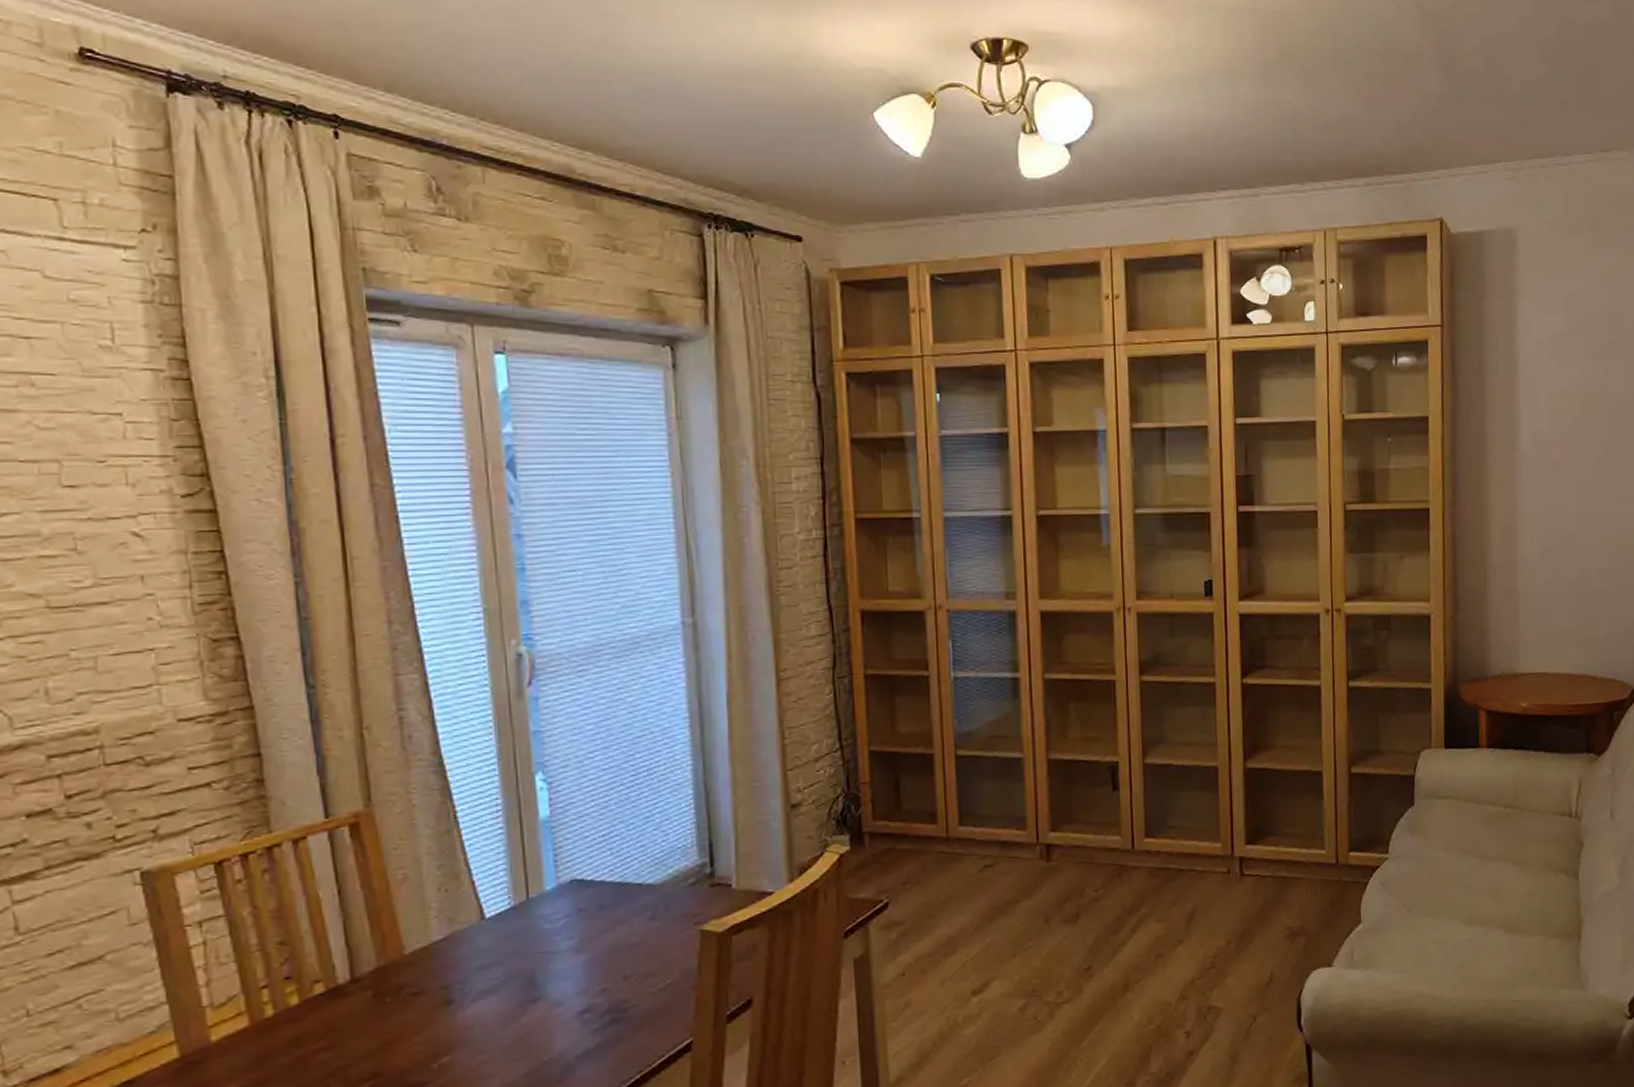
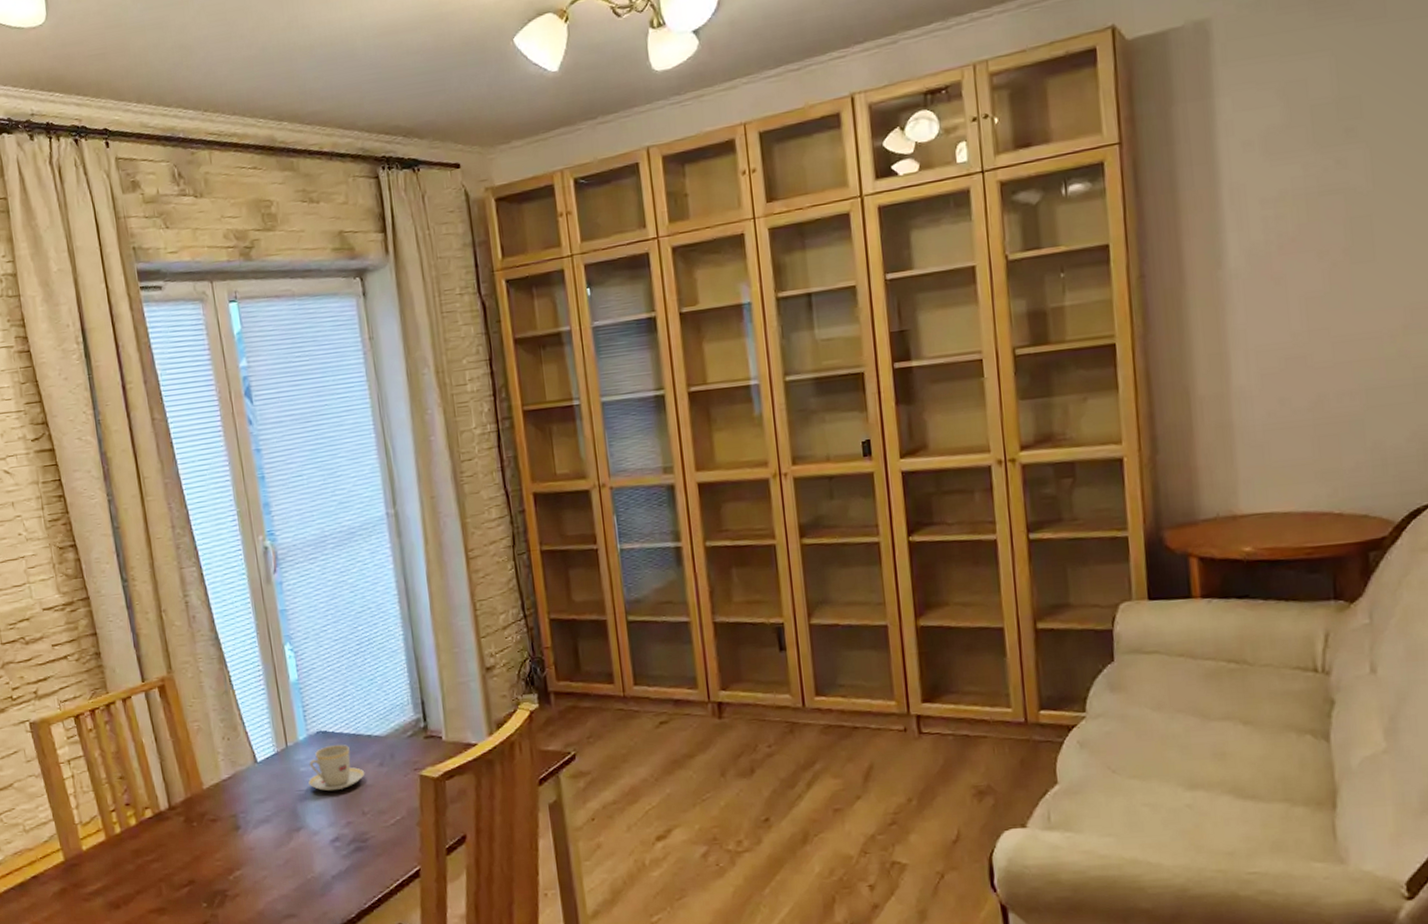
teacup: none [554,894,631,953] -> present [308,744,365,792]

